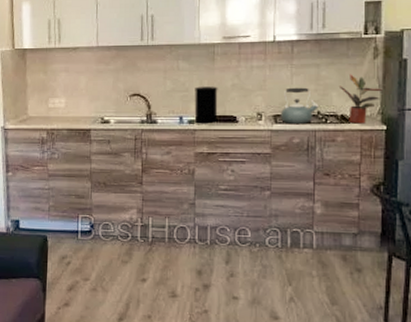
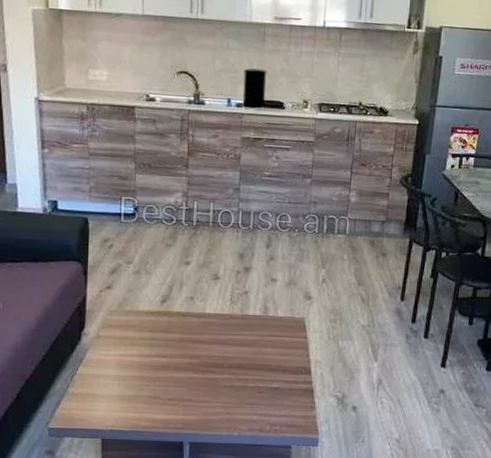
kettle: present [280,87,319,125] -> none [325,76,361,115]
potted plant: present [338,74,383,124] -> none [380,67,419,118]

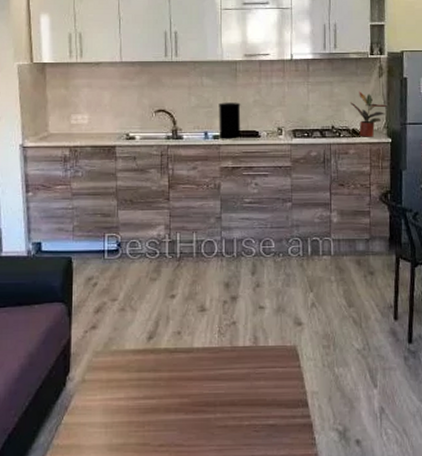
potted plant: none [380,67,419,118] -> present [349,91,387,137]

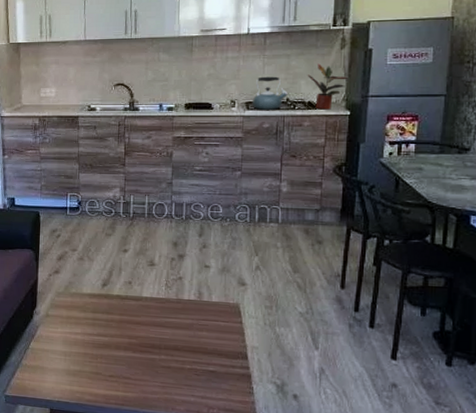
canister: present [218,102,241,139] -> none [173,76,195,111]
kettle: none [298,103,333,139] -> present [252,76,288,111]

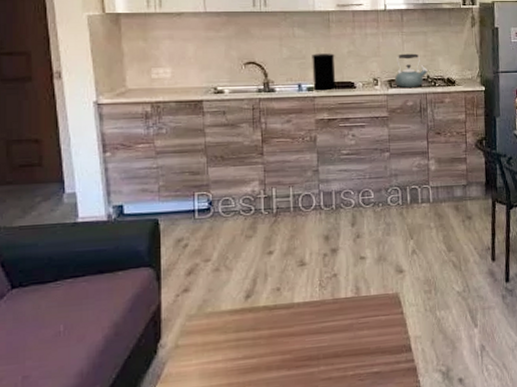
canister: none [173,76,195,111] -> present [312,53,336,91]
potted plant: present [307,63,348,110] -> none [444,41,480,86]

